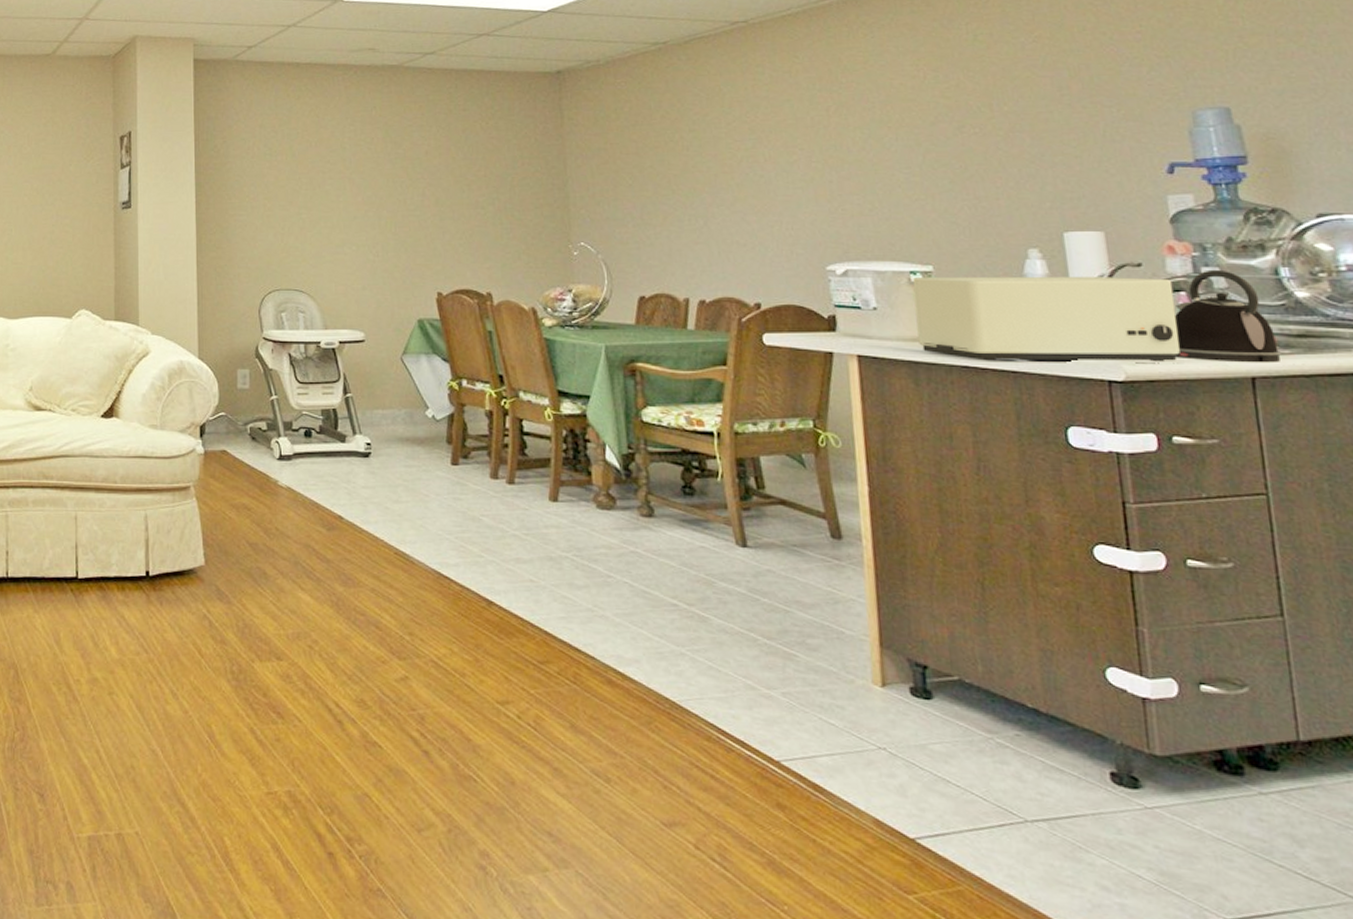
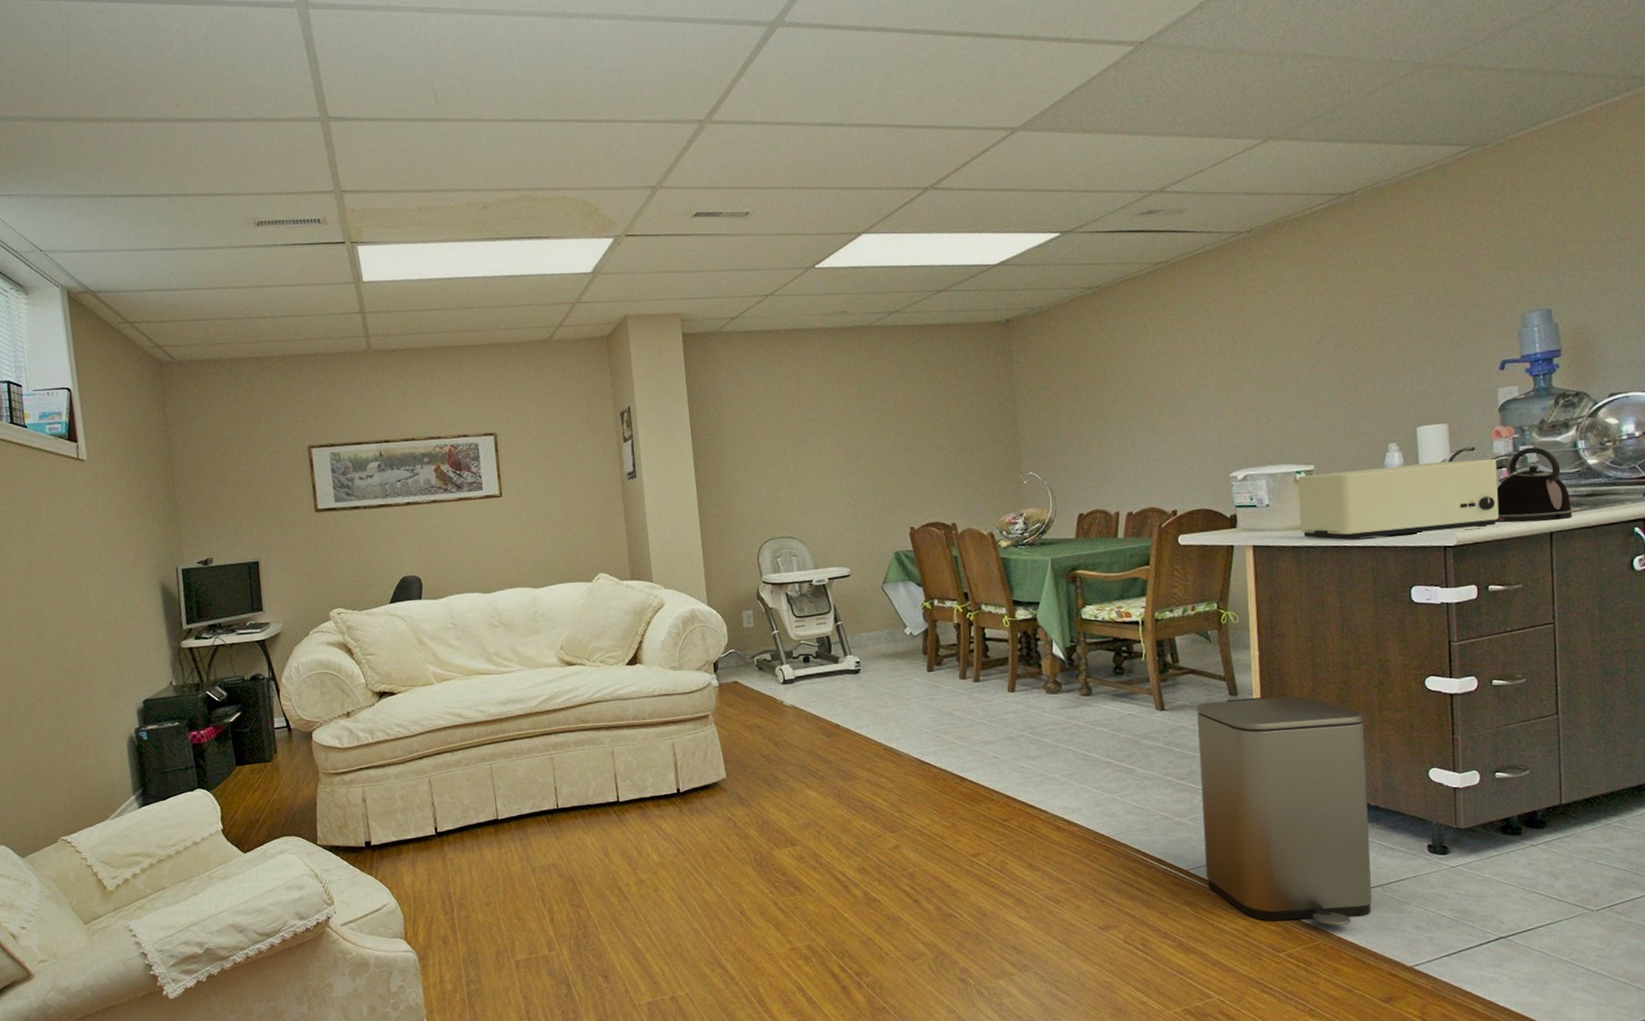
pedal bin: none [789,543,1035,869] -> present [1197,696,1372,926]

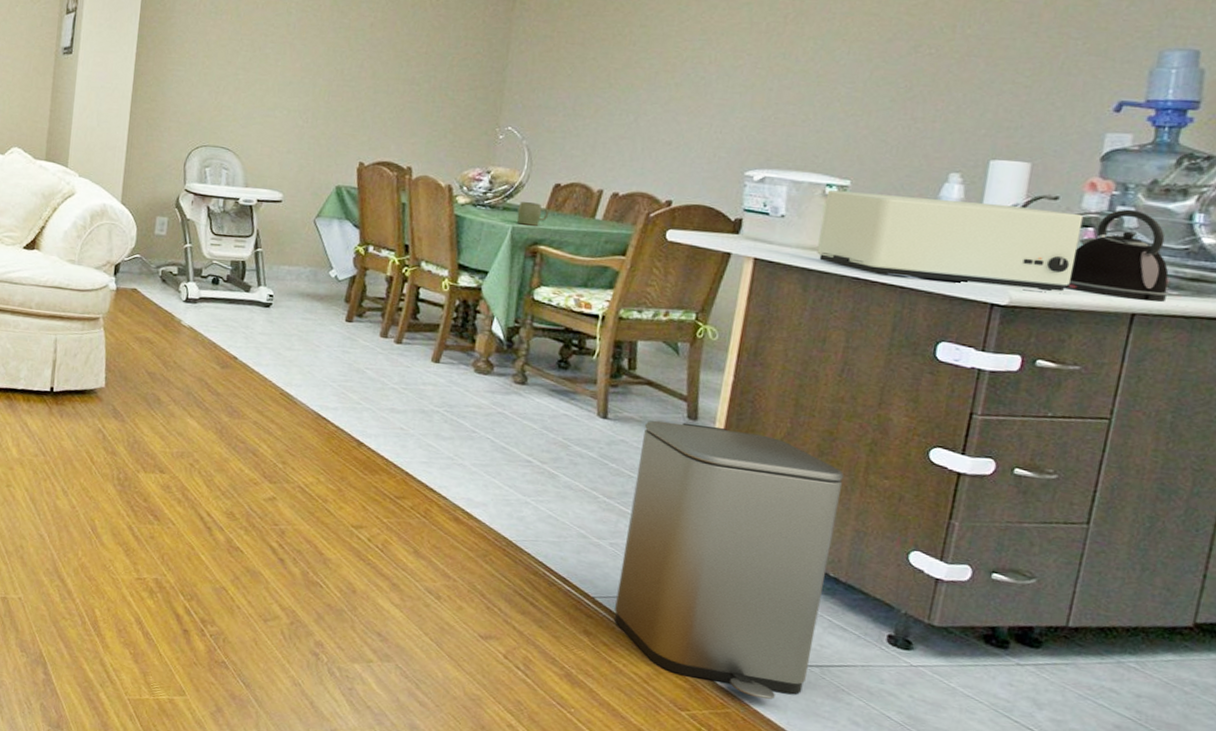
mug: none [1052,534,1079,555] -> present [516,202,549,226]

